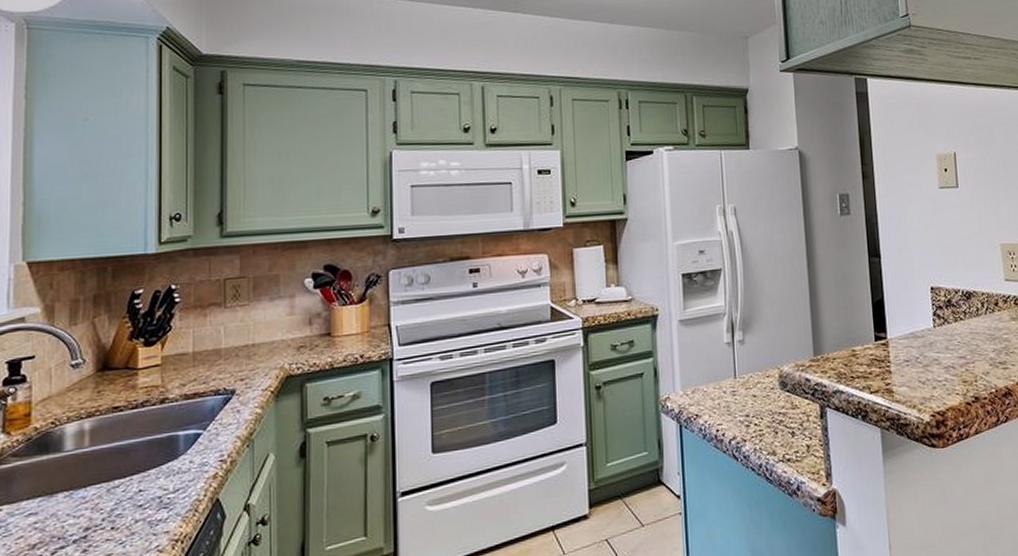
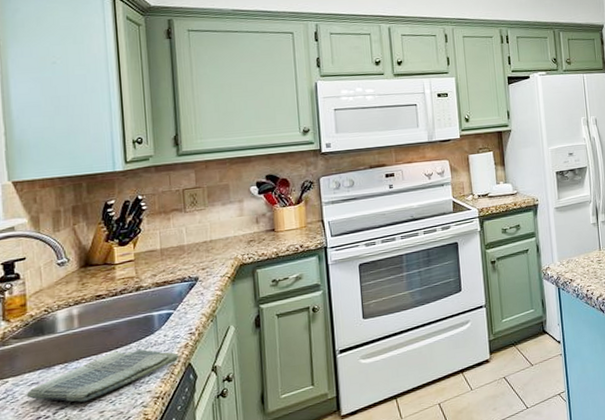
dish towel: none [21,477,206,541] -> present [26,349,180,402]

